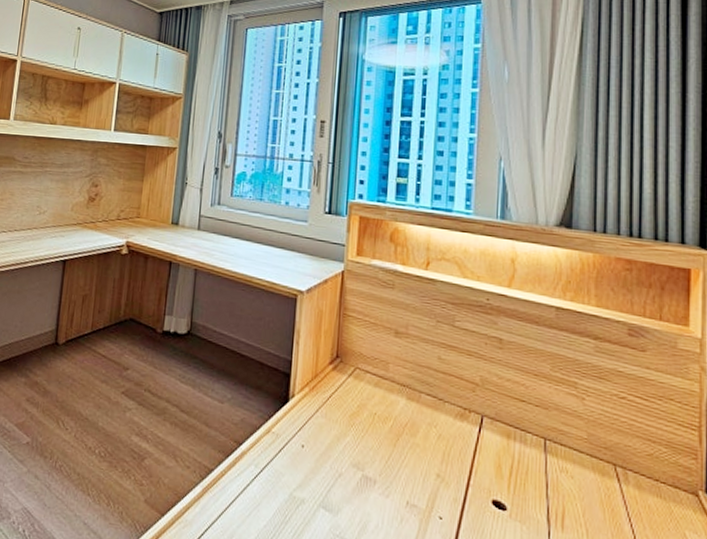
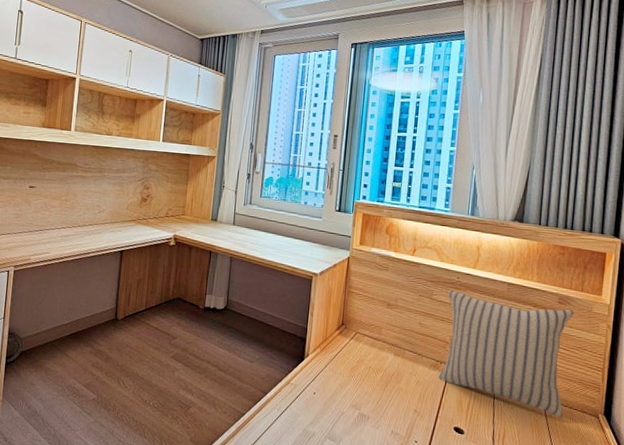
pillow: none [466,315,651,494] -> present [438,290,574,418]

